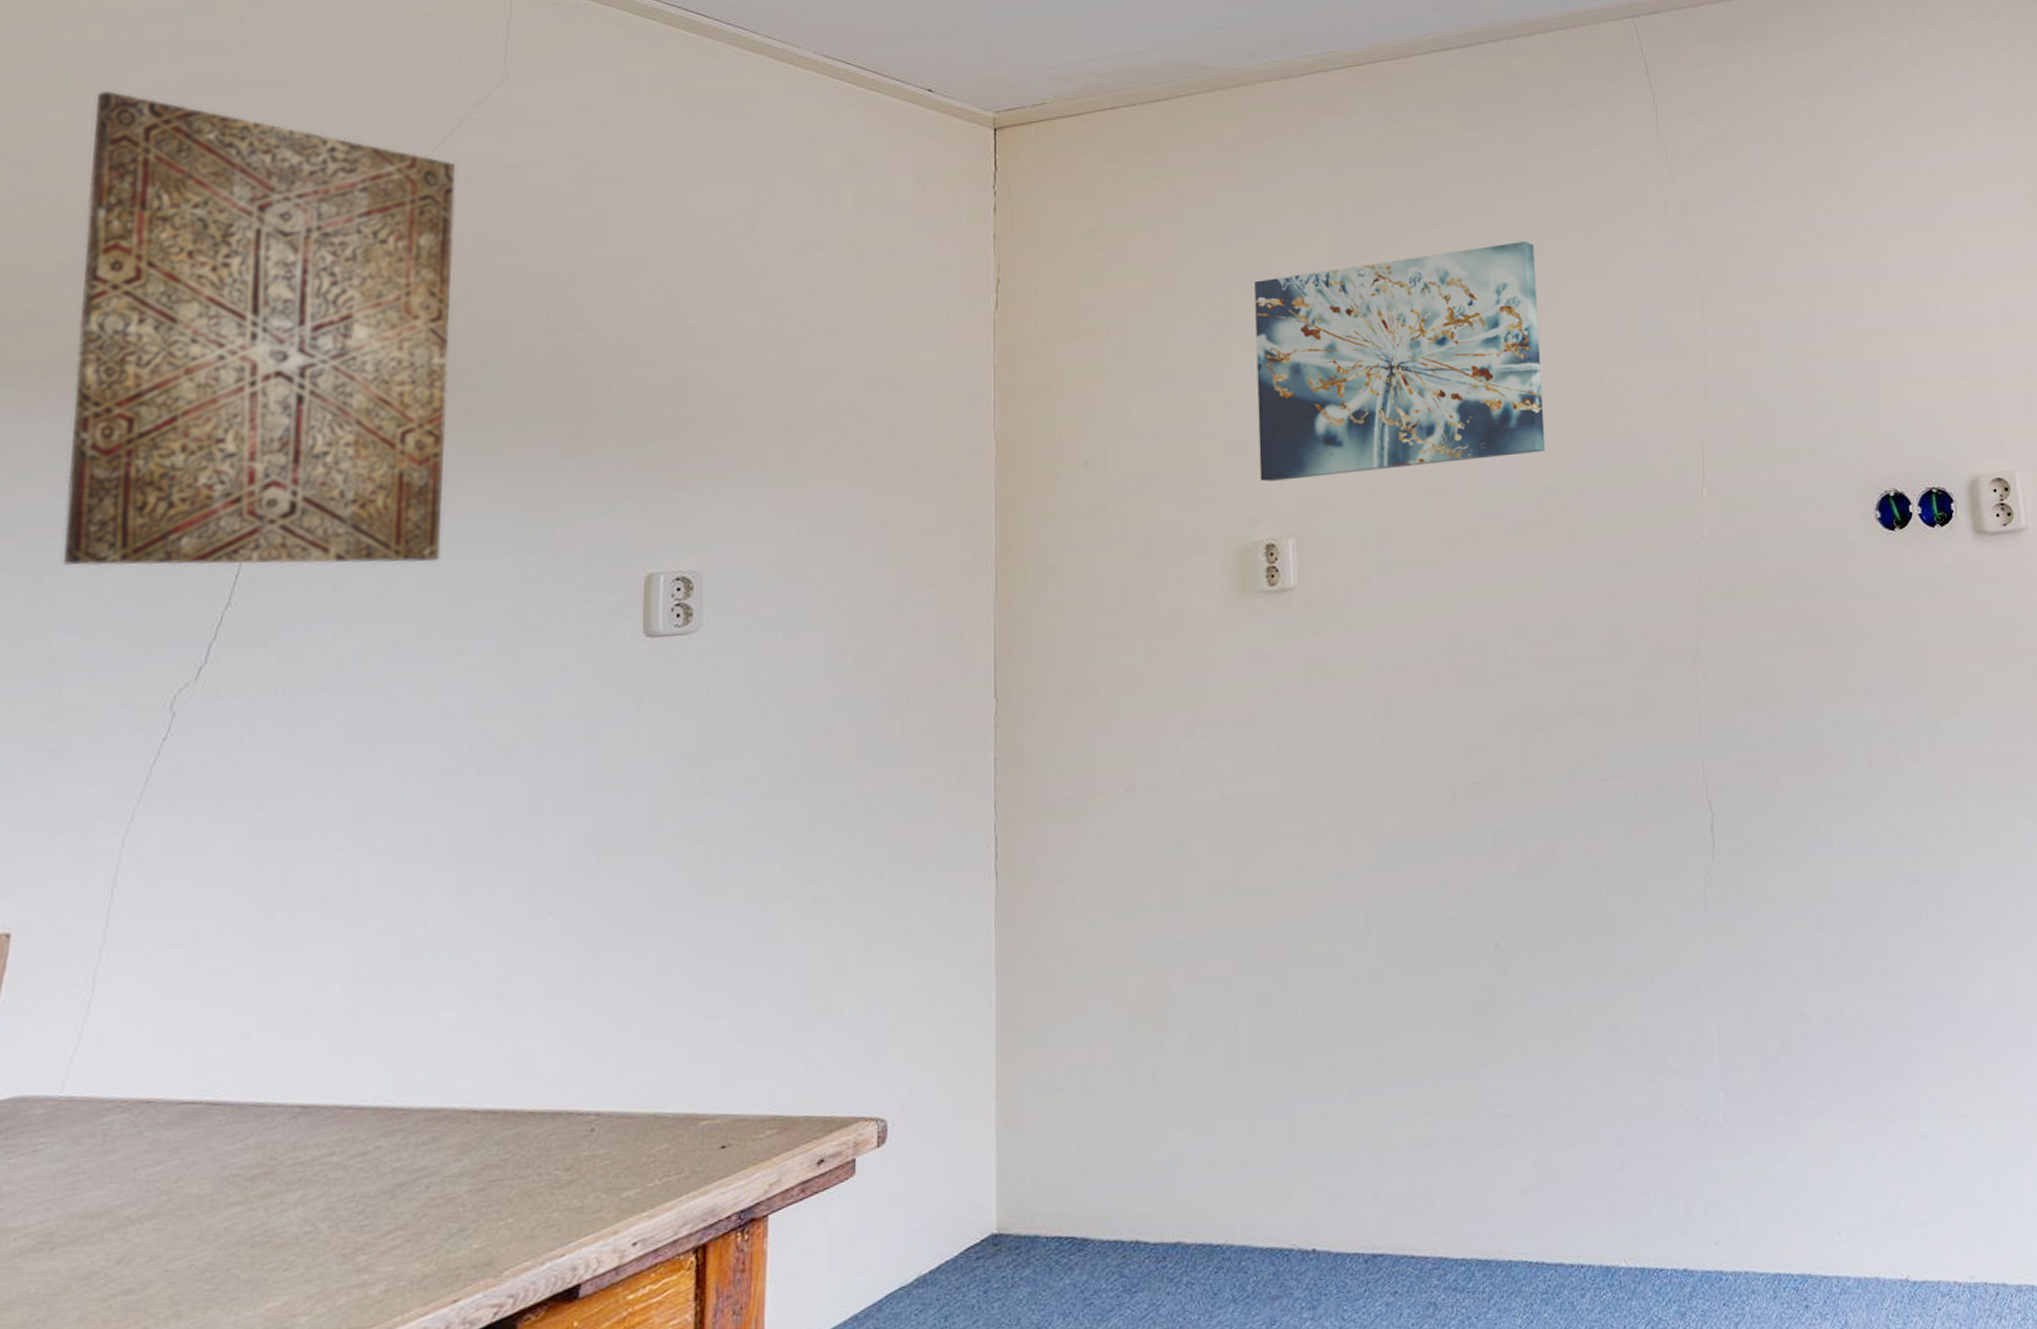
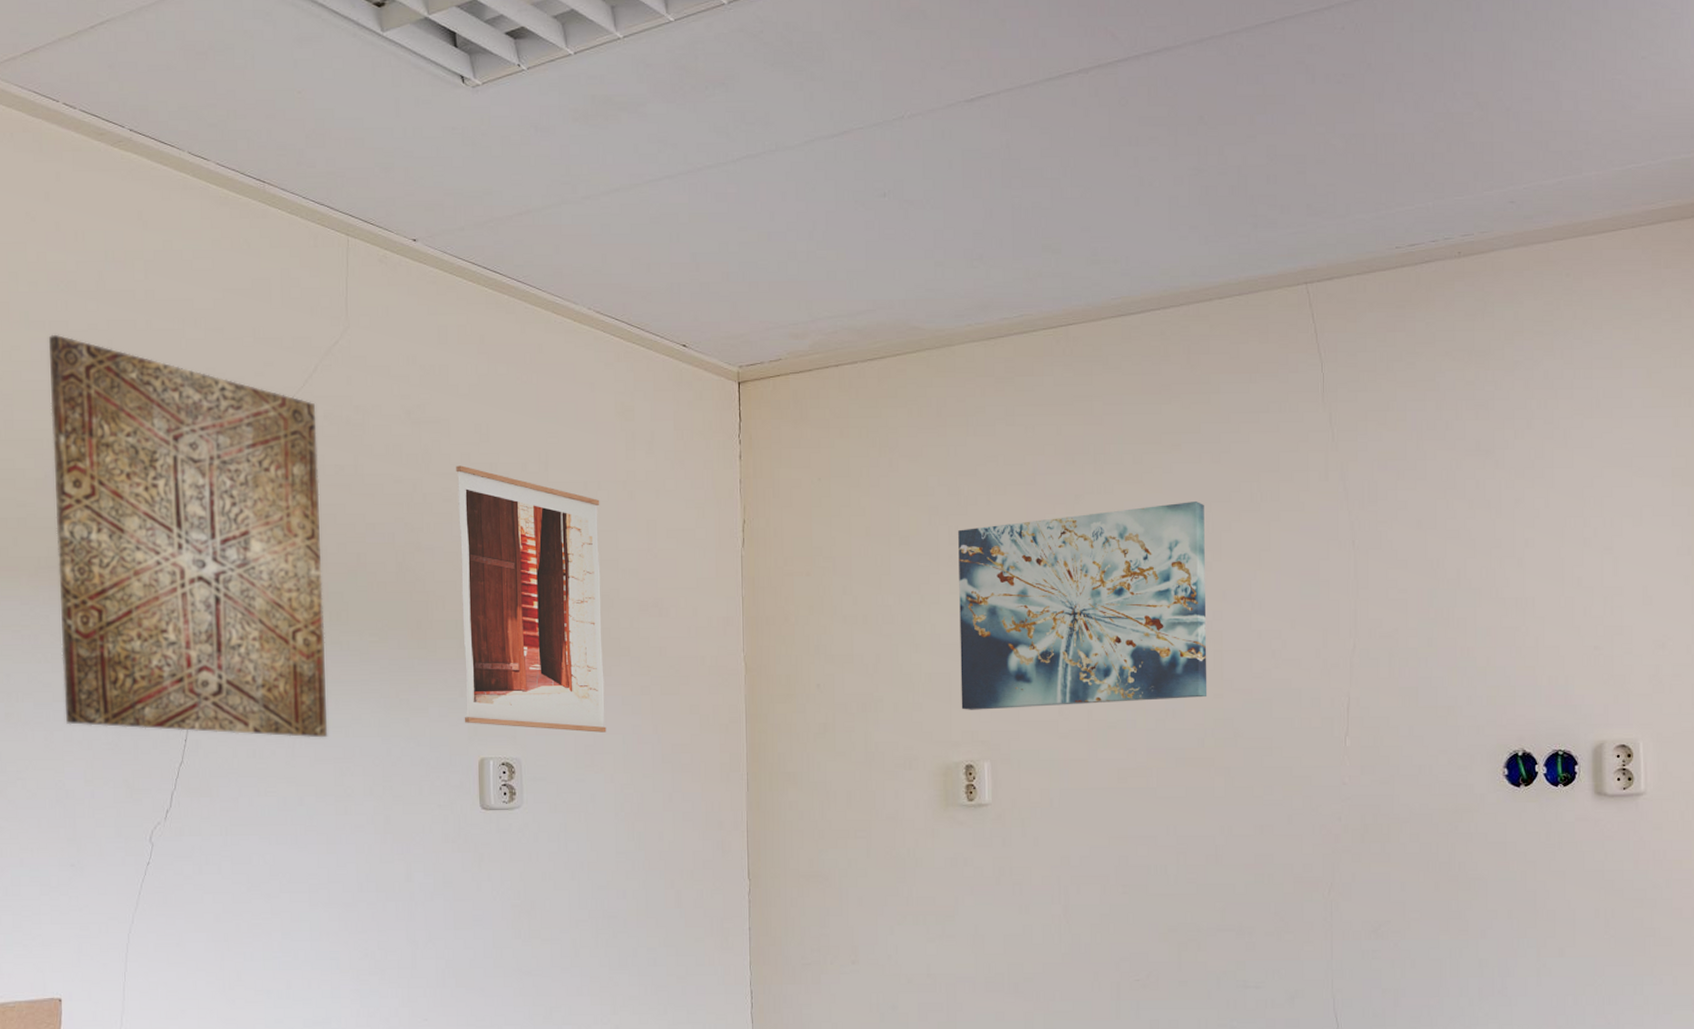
wall art: none [628,229,819,534] -> present [456,465,607,733]

